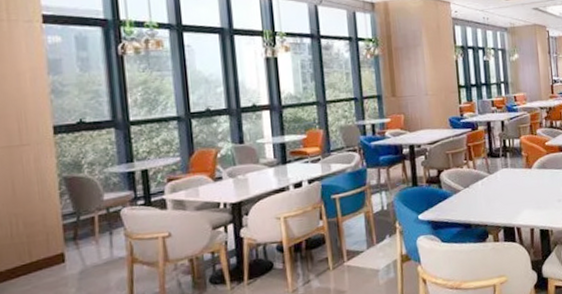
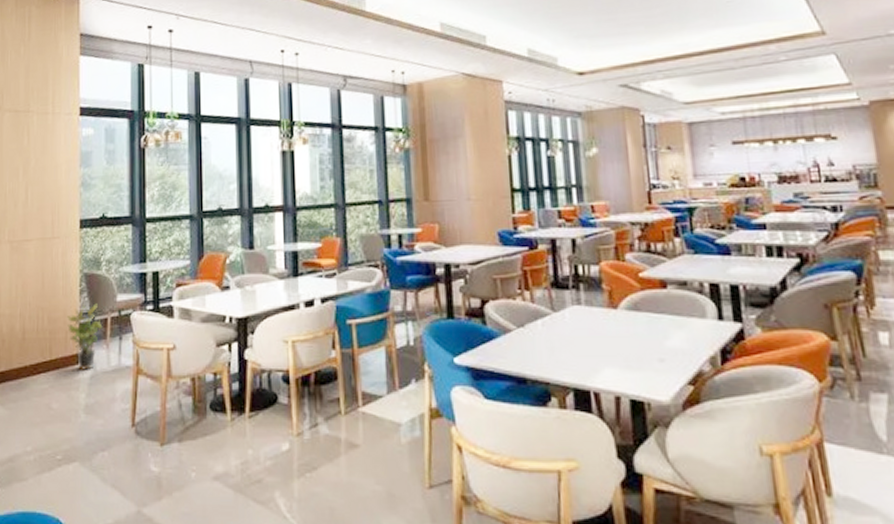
potted plant: none [47,204,90,268] -> present [67,303,103,370]

